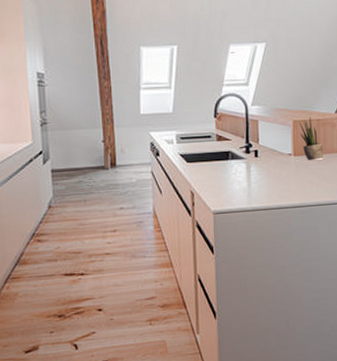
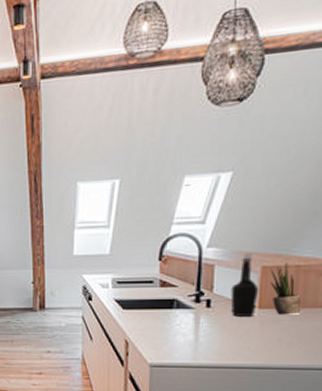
bottle: none [272,110,293,164] -> present [230,253,259,318]

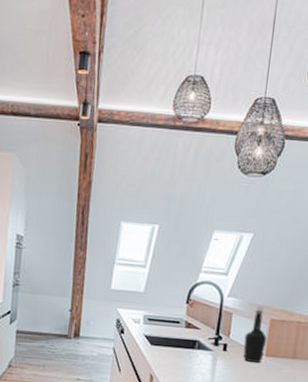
potted plant: present [270,262,302,315] -> none [277,317,300,364]

